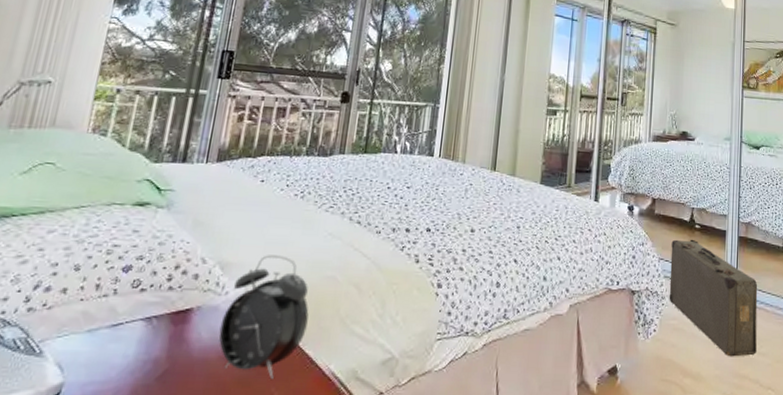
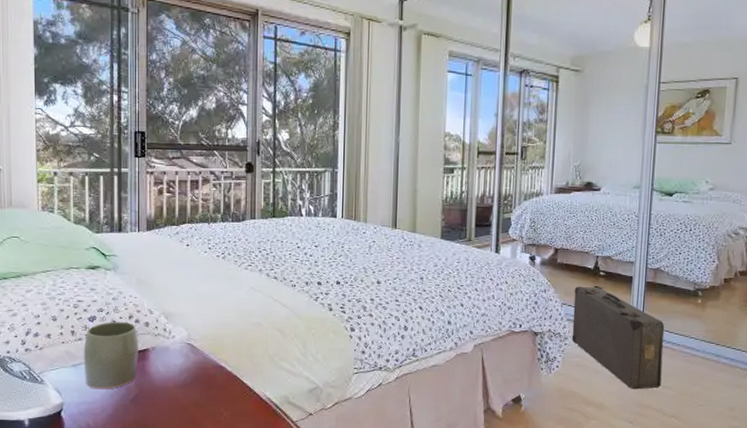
mug: none [100,273,183,364] -> present [83,322,138,390]
alarm clock: present [218,255,309,379] -> none [173,306,243,402]

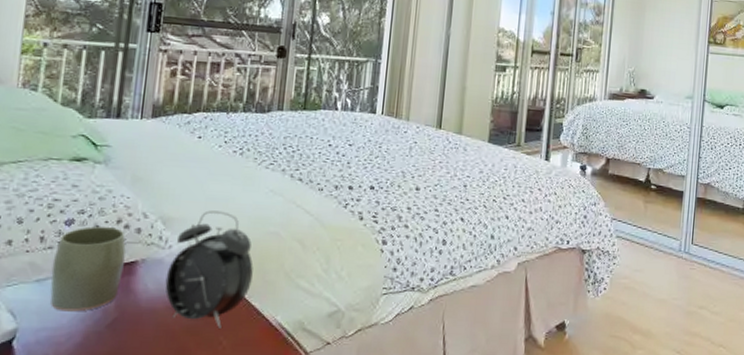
alarm clock: none [173,306,243,402] -> present [165,210,253,328]
suitcase: present [571,285,665,390] -> none [620,199,714,316]

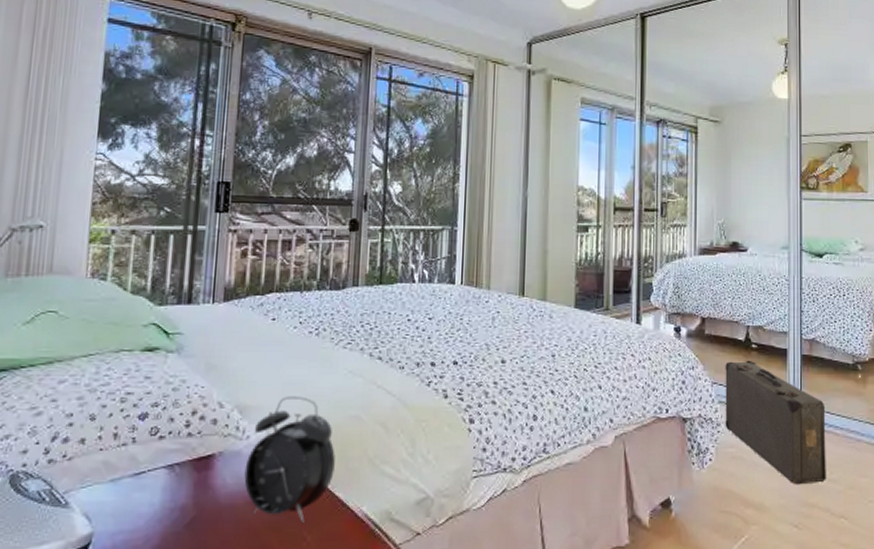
mug: present [50,226,126,312] -> none [125,420,202,512]
suitcase: none [620,199,714,316] -> present [725,360,826,485]

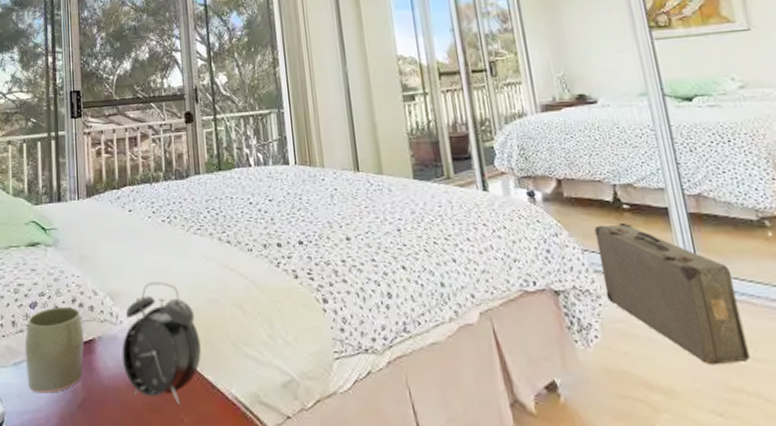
mug: none [125,420,202,512] -> present [25,307,84,393]

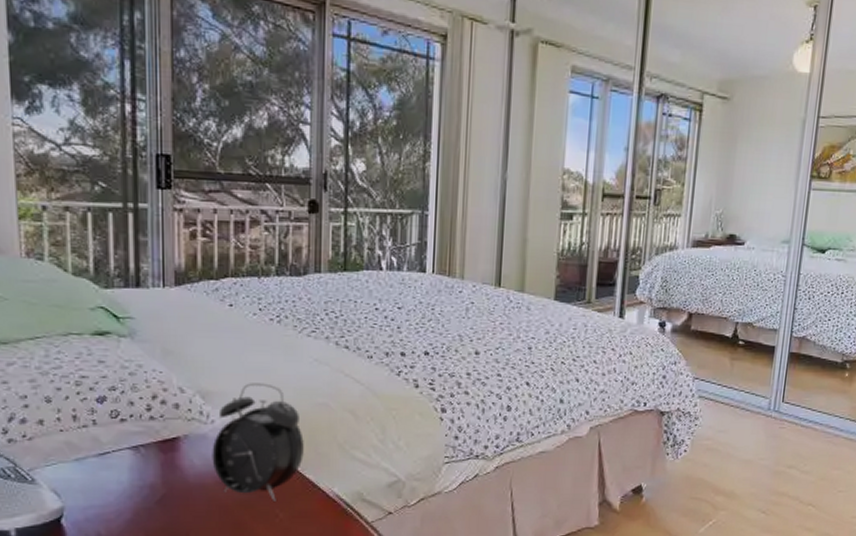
mug: present [25,307,84,393] -> none [89,403,166,489]
suitcase: present [594,222,750,365] -> none [703,356,808,475]

